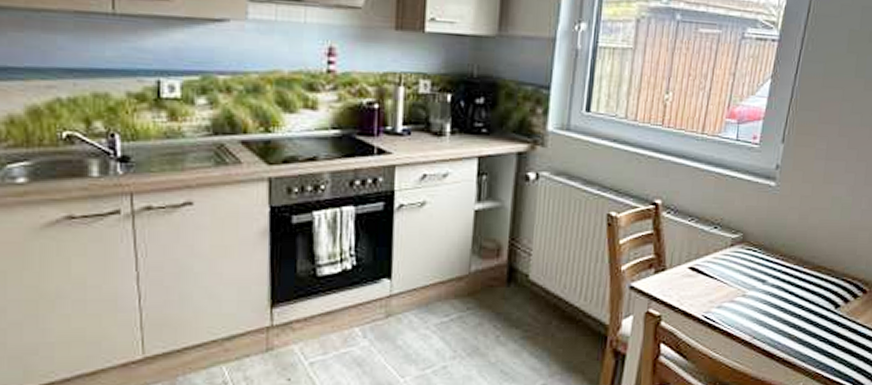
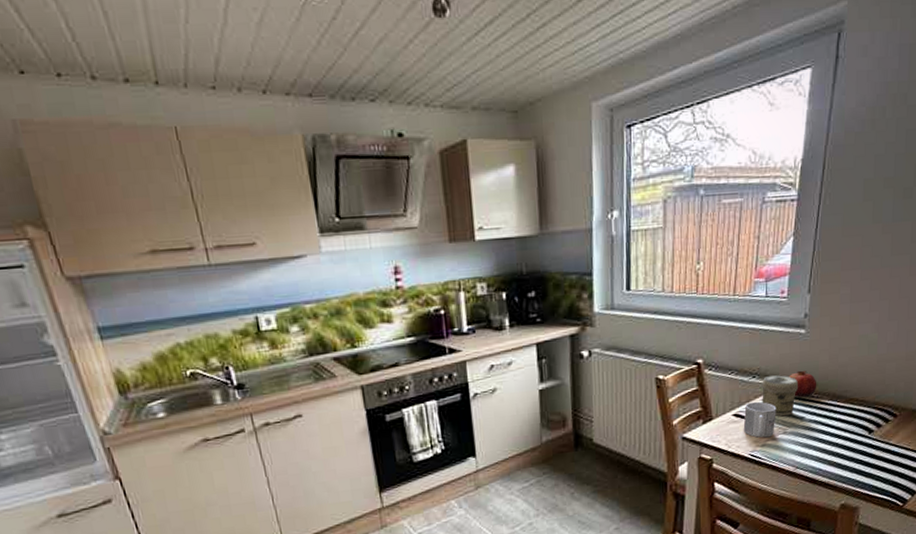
mug: none [698,255,737,299] -> present [743,401,777,438]
jar: none [721,229,764,277] -> present [762,375,799,417]
fruit: none [754,227,784,258] -> present [789,370,817,398]

